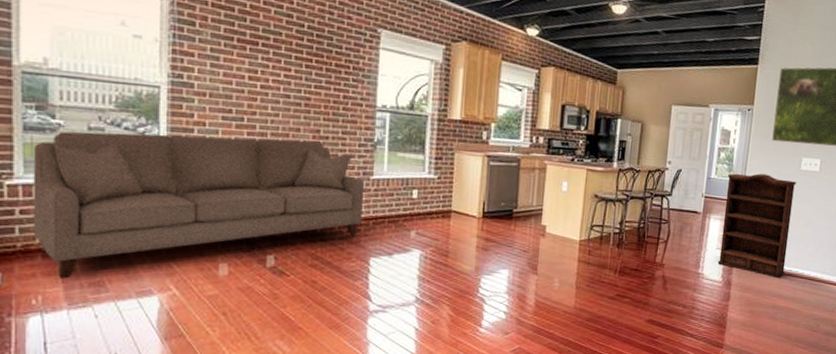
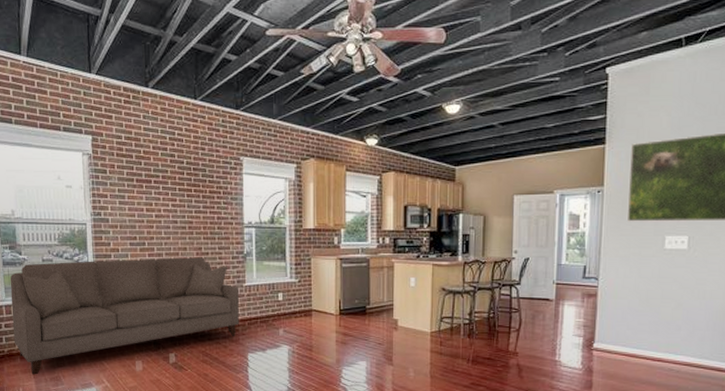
bookshelf: present [717,173,796,279] -> none [576,256,660,365]

